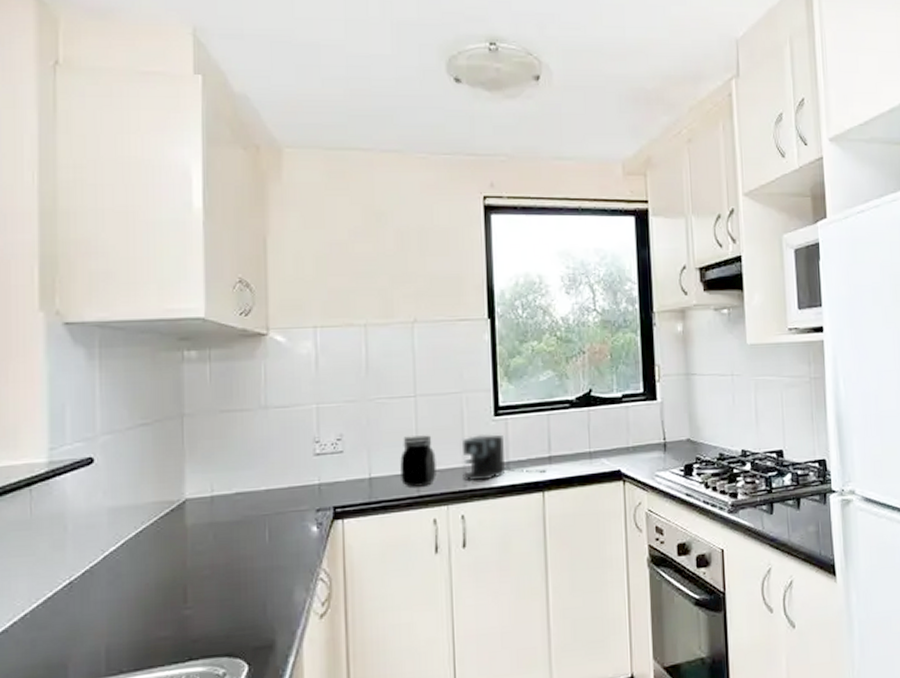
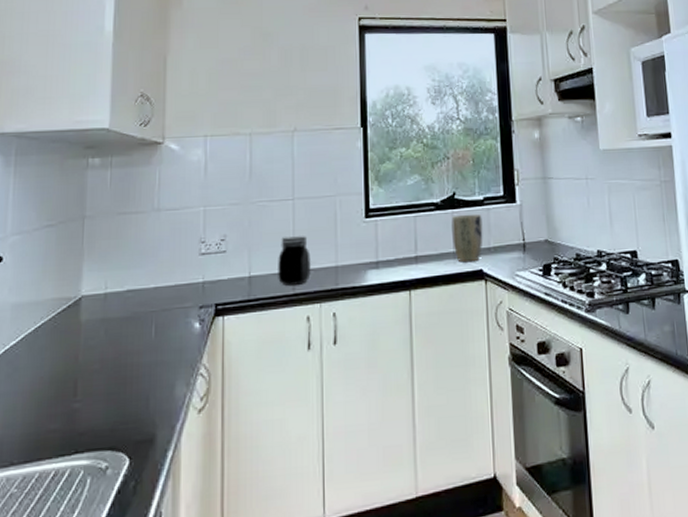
coffee maker: present [461,434,546,482] -> none [334,235,413,280]
plant pot: none [588,412,621,463] -> present [451,214,483,263]

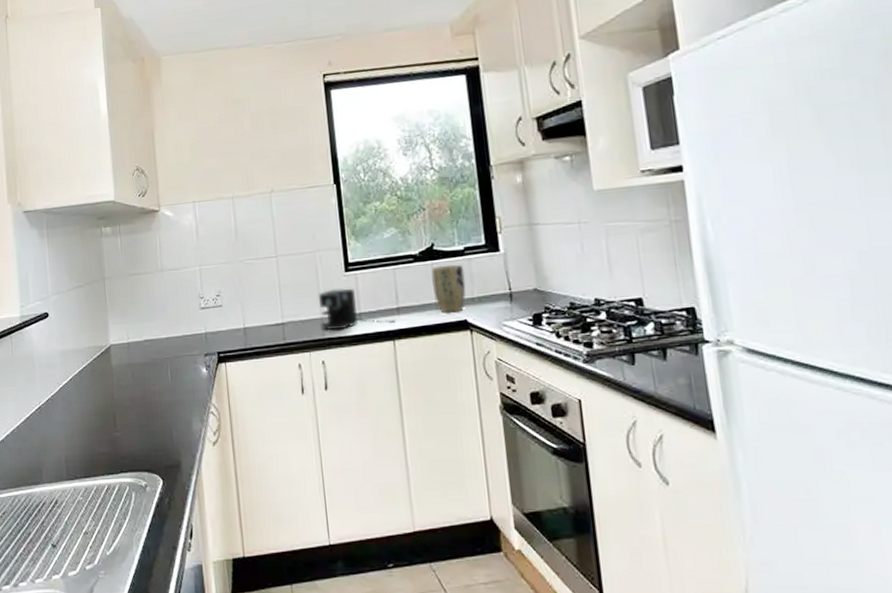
jar: present [278,236,311,286] -> none [267,290,299,336]
coffee maker: none [334,235,413,280] -> present [318,288,395,331]

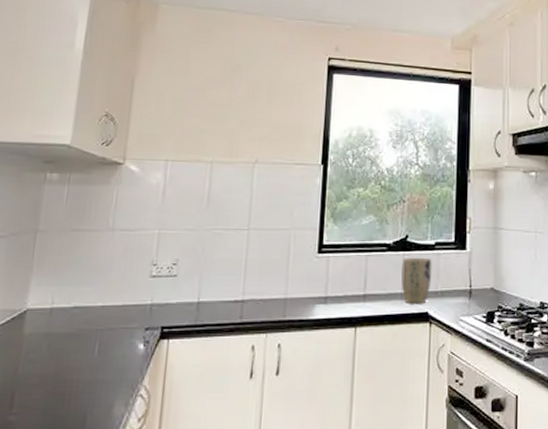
coffee maker: present [318,288,395,331] -> none [283,270,360,313]

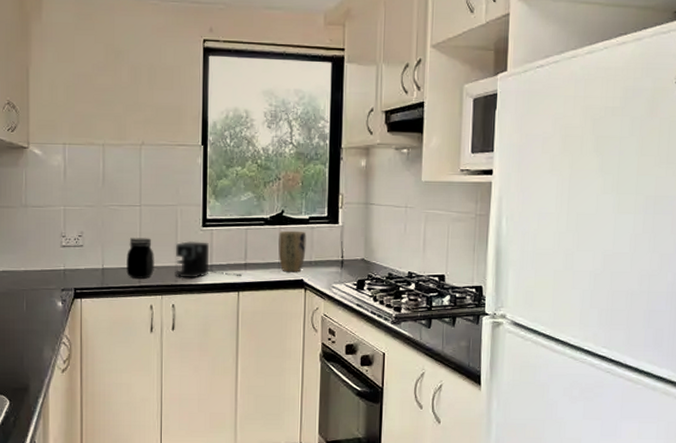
jar: none [226,266,261,314] -> present [126,238,154,279]
coffee maker: none [283,270,360,313] -> present [175,241,242,279]

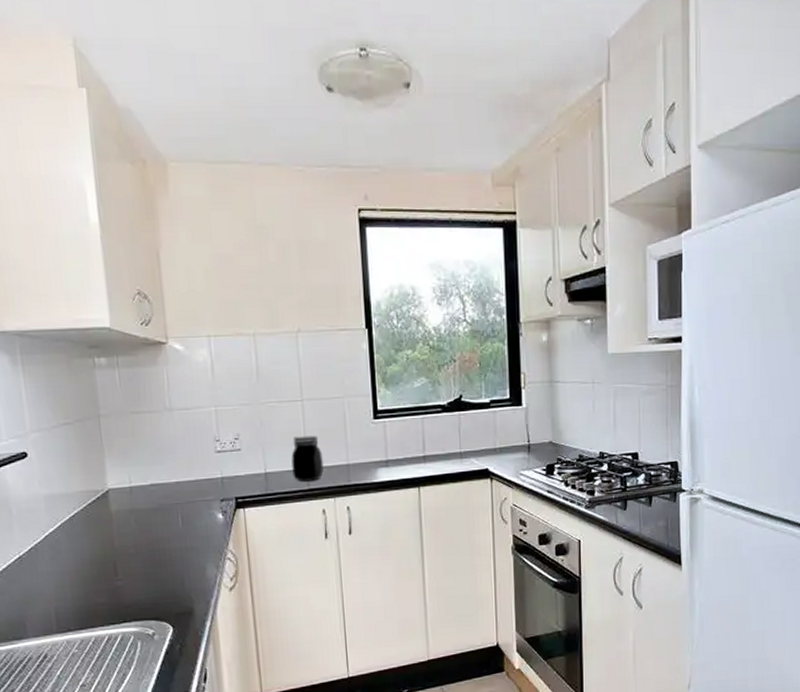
coffee maker: present [175,241,242,279] -> none [345,435,421,477]
plant pot: present [278,230,307,272] -> none [458,416,489,462]

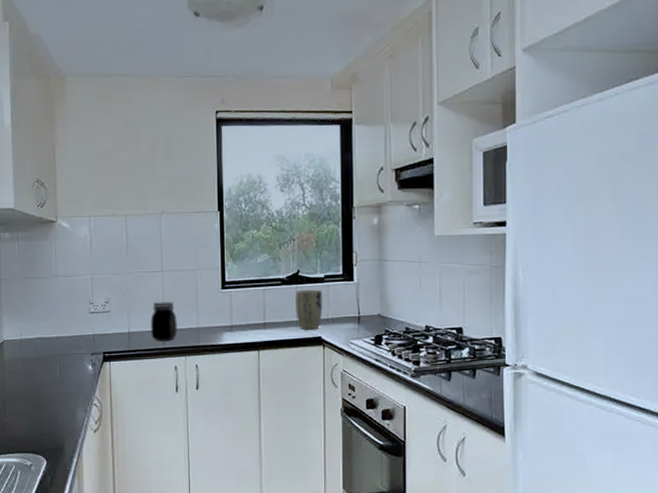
plant pot: none [458,416,489,462] -> present [295,289,323,330]

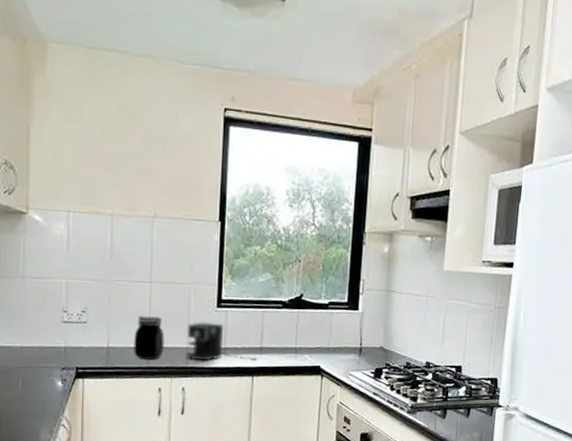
coffee maker: none [196,303,261,339] -> present [186,322,257,361]
plant pot: present [295,289,323,330] -> none [295,315,325,359]

